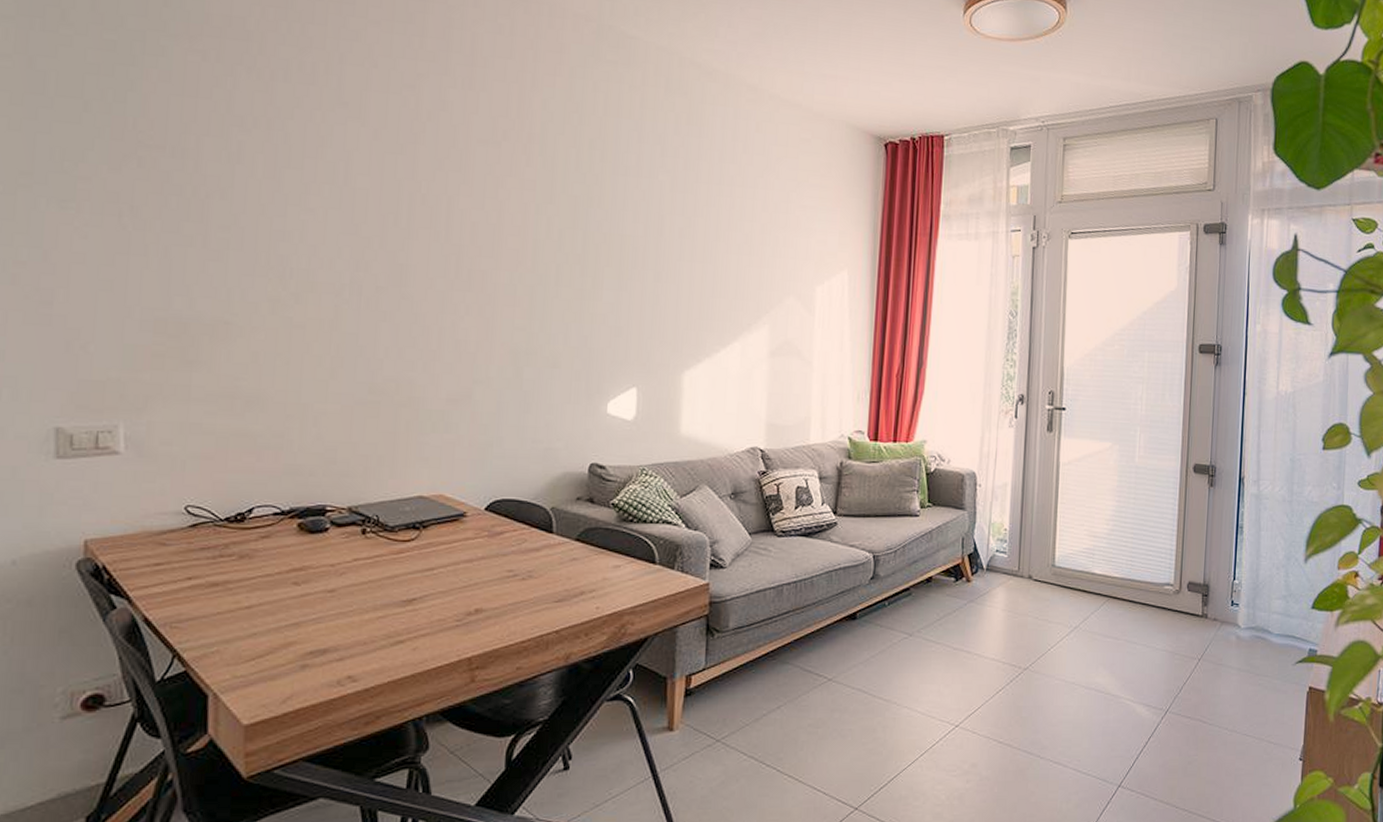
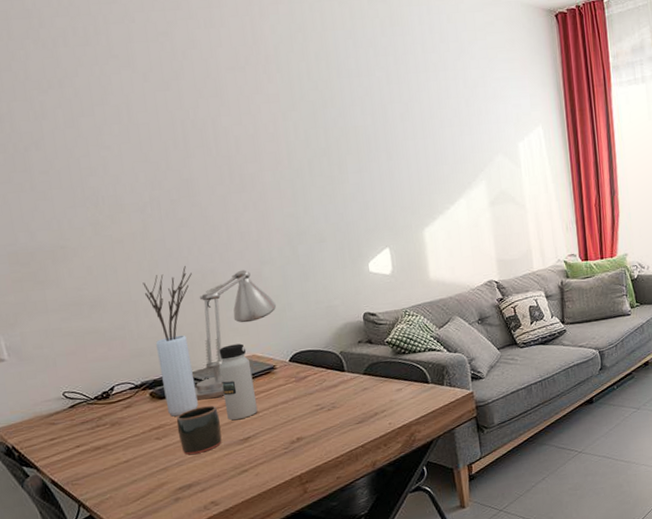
vase: none [316,370,384,558] -> present [142,266,198,417]
mug: none [323,551,382,610] -> present [176,405,222,455]
desk lamp: none [356,386,483,543] -> present [194,270,277,400]
water bottle: none [391,477,436,575] -> present [218,343,258,421]

